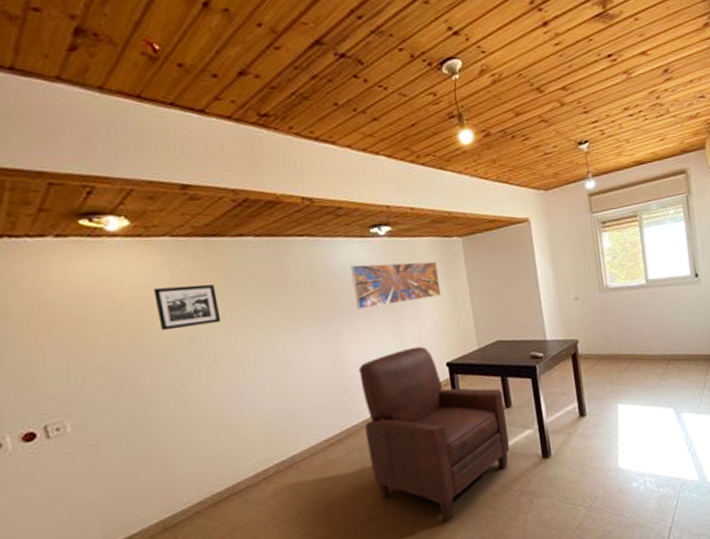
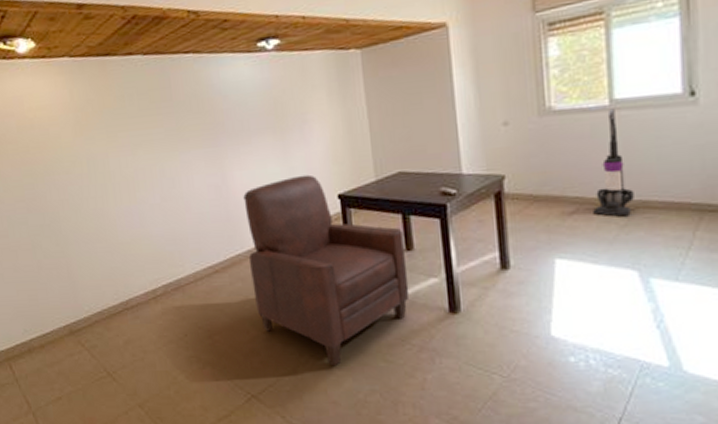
picture frame: present [153,284,221,331] -> none [56,104,114,149]
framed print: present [351,261,441,309] -> none [236,78,334,132]
vacuum cleaner: none [641,286,667,368] -> present [593,108,634,217]

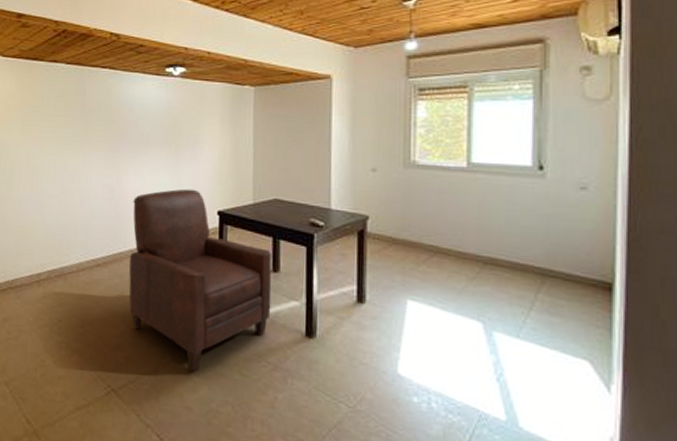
vacuum cleaner: present [593,108,634,217] -> none [446,170,483,270]

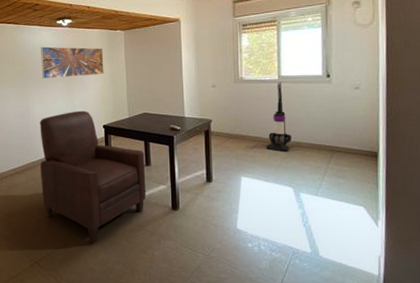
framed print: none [141,101,225,144] -> present [41,46,104,79]
vacuum cleaner: none [446,170,483,270] -> present [266,81,292,152]

